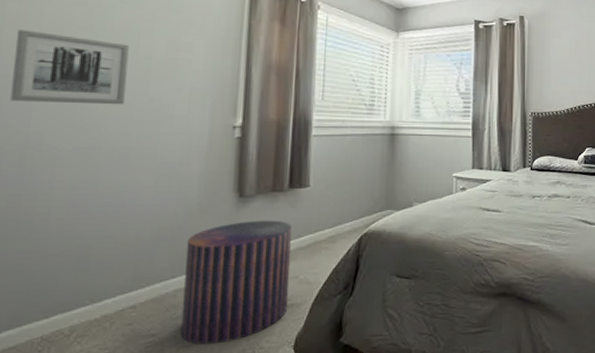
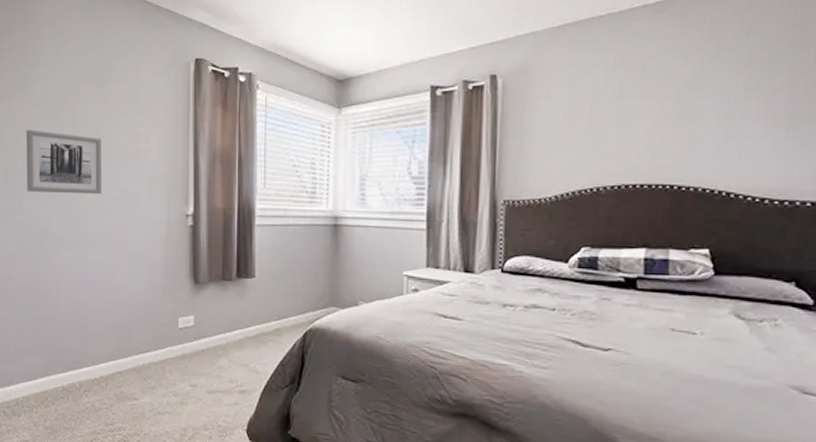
pouf: present [181,220,292,345] -> none [155,306,241,416]

